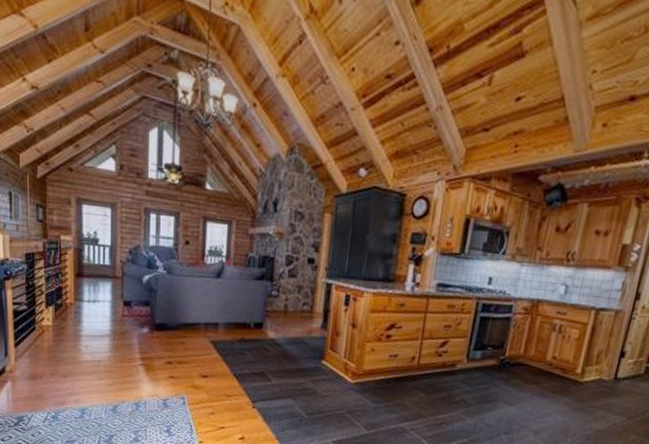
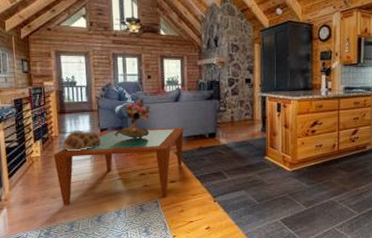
coffee table: none [67,303,224,395] -> present [54,127,184,206]
decorative sphere: none [78,299,124,325] -> present [62,131,102,152]
bouquet: none [138,267,186,319] -> present [113,97,151,138]

